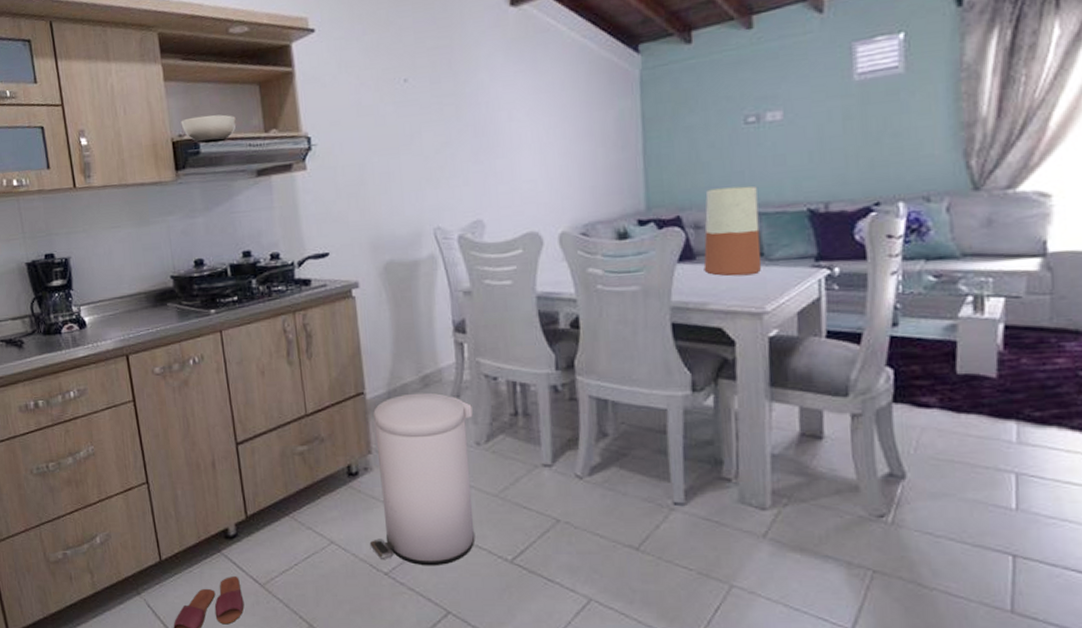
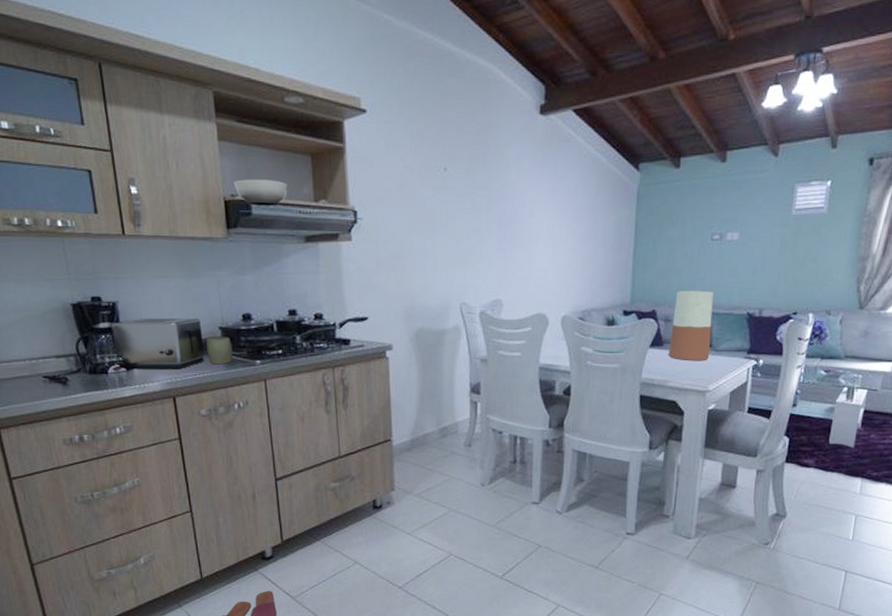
toaster: none [63,268,158,329] -> present [110,317,205,370]
mug: none [158,286,186,317] -> present [206,337,233,365]
pedal bin: present [369,392,475,565] -> none [388,442,480,580]

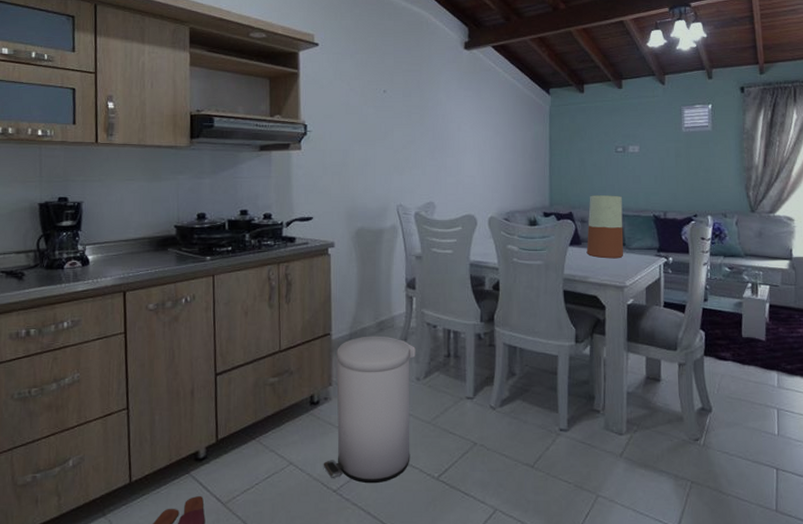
toaster: present [110,317,205,370] -> none [72,216,159,265]
mug: present [206,337,233,365] -> none [160,234,185,260]
bowl: present [233,179,289,206] -> none [200,97,248,120]
pedal bin: none [388,442,480,580] -> present [323,336,416,483]

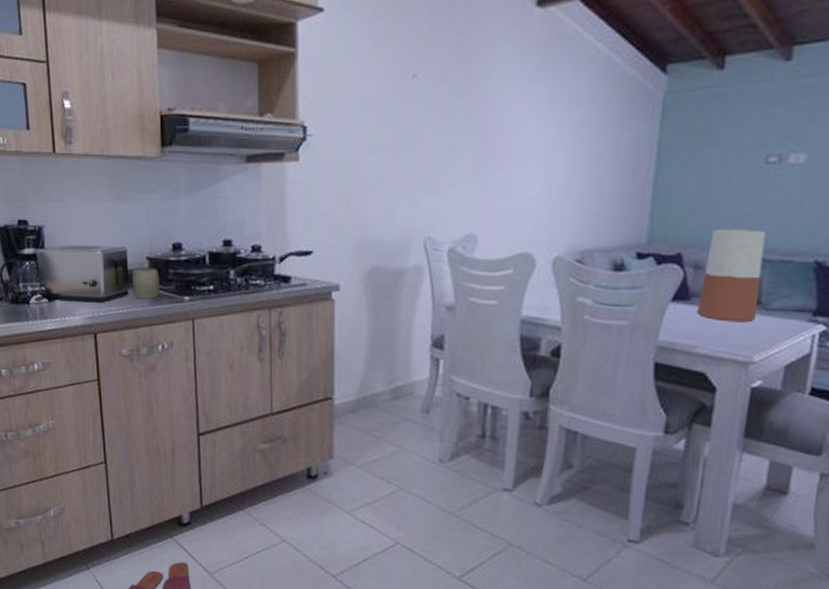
toaster: none [72,216,159,265] -> present [35,244,130,303]
mug: none [160,234,185,260] -> present [131,268,160,299]
pedal bin: present [323,336,416,483] -> none [321,403,440,574]

